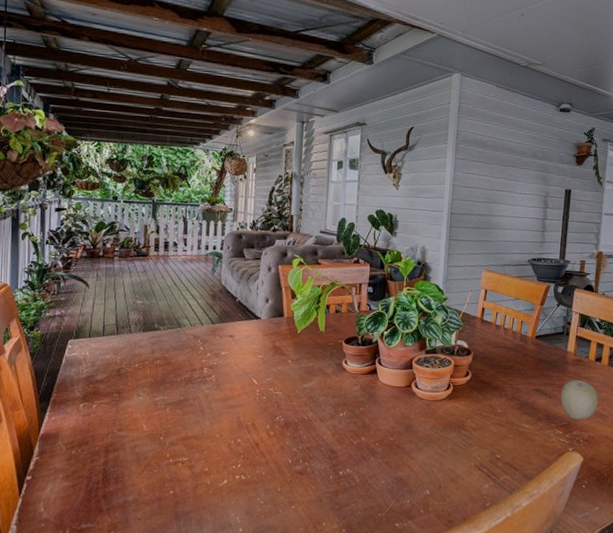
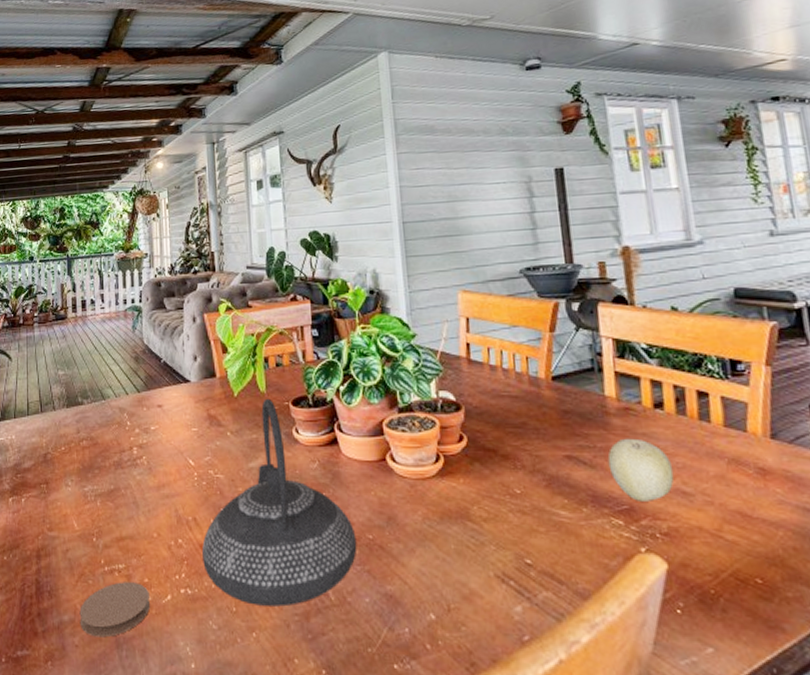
coaster: none [143,471,208,512] -> present [79,582,150,638]
teapot: none [257,336,381,487] -> present [202,398,357,607]

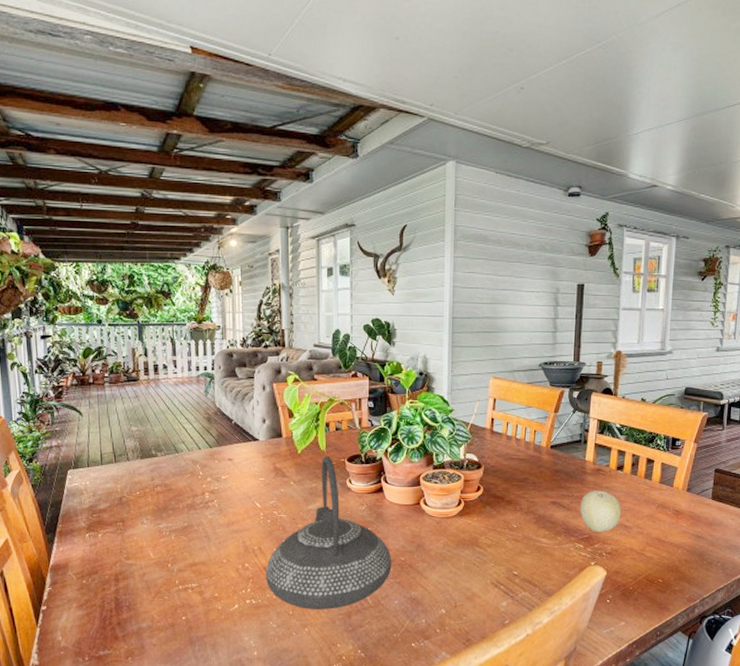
coaster: present [79,582,150,638] -> none [156,597,219,638]

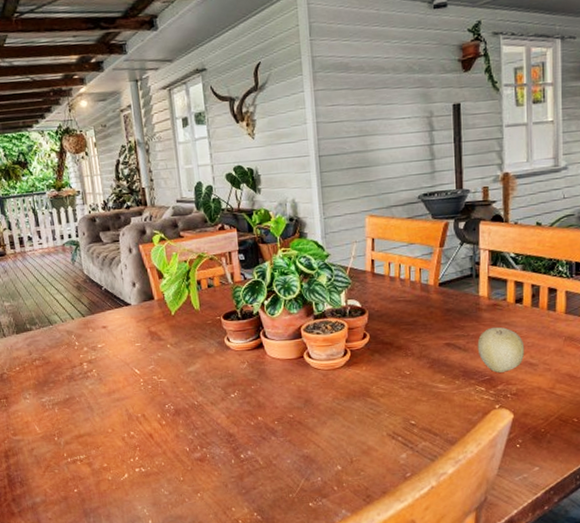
teapot: present [266,455,392,609] -> none [151,314,281,474]

